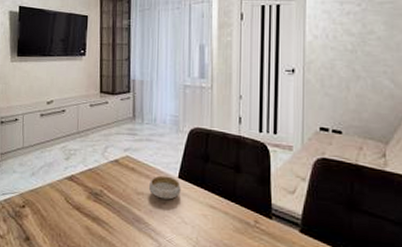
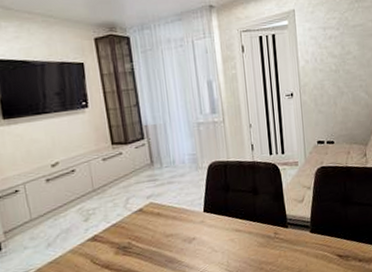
bowl: present [149,175,181,200] -> none [177,212,208,236]

